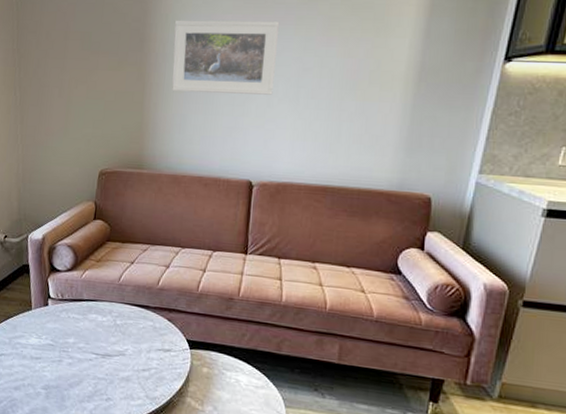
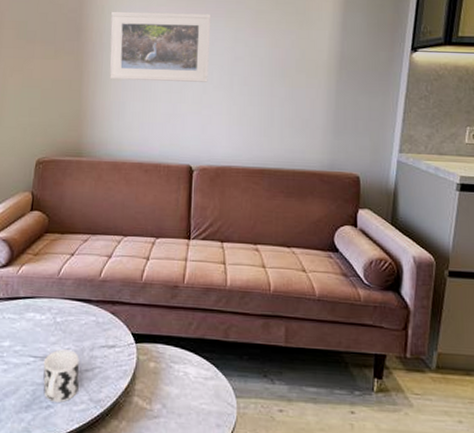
cup: none [104,349,137,397] -> present [43,349,80,403]

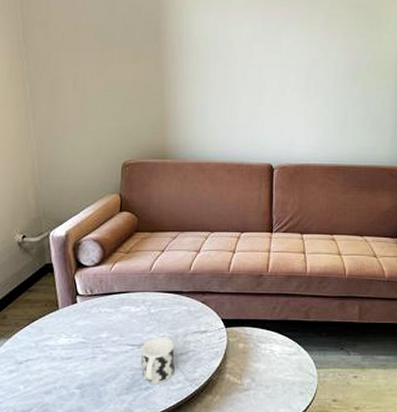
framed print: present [109,11,212,82] -> none [188,14,288,85]

